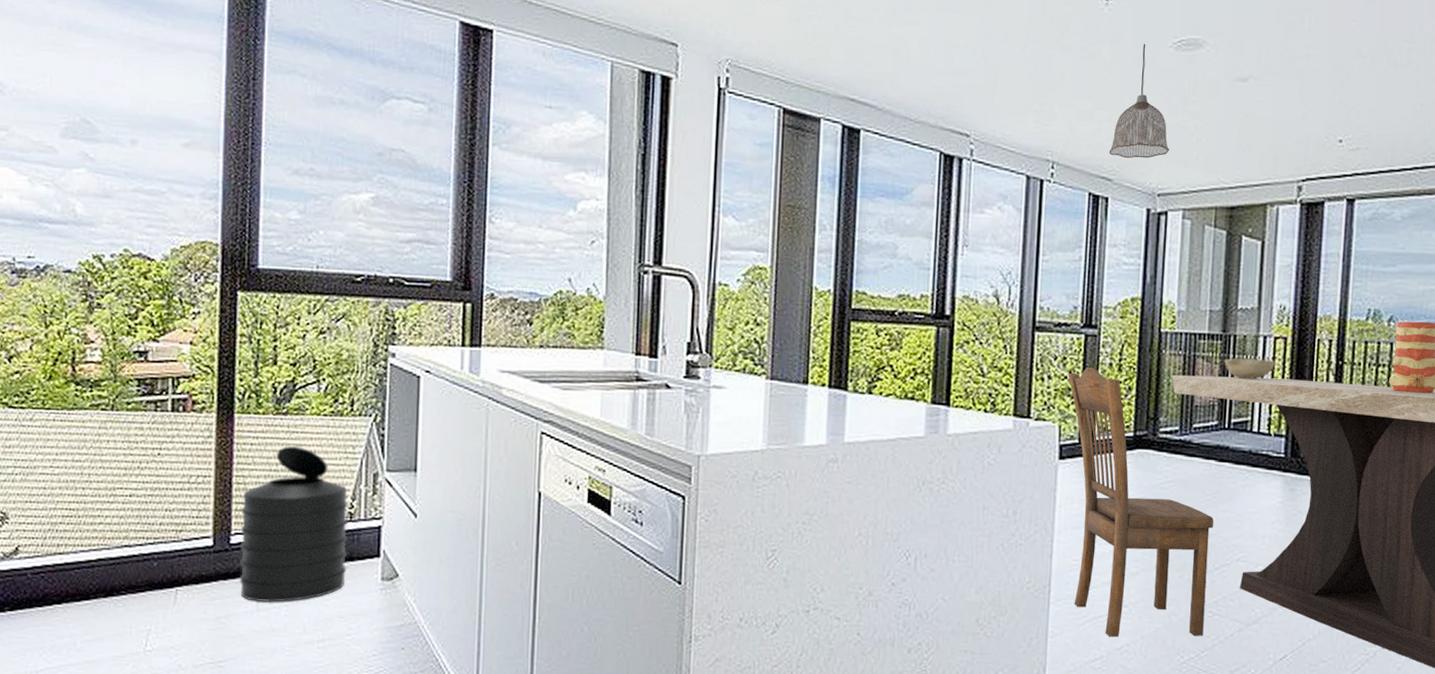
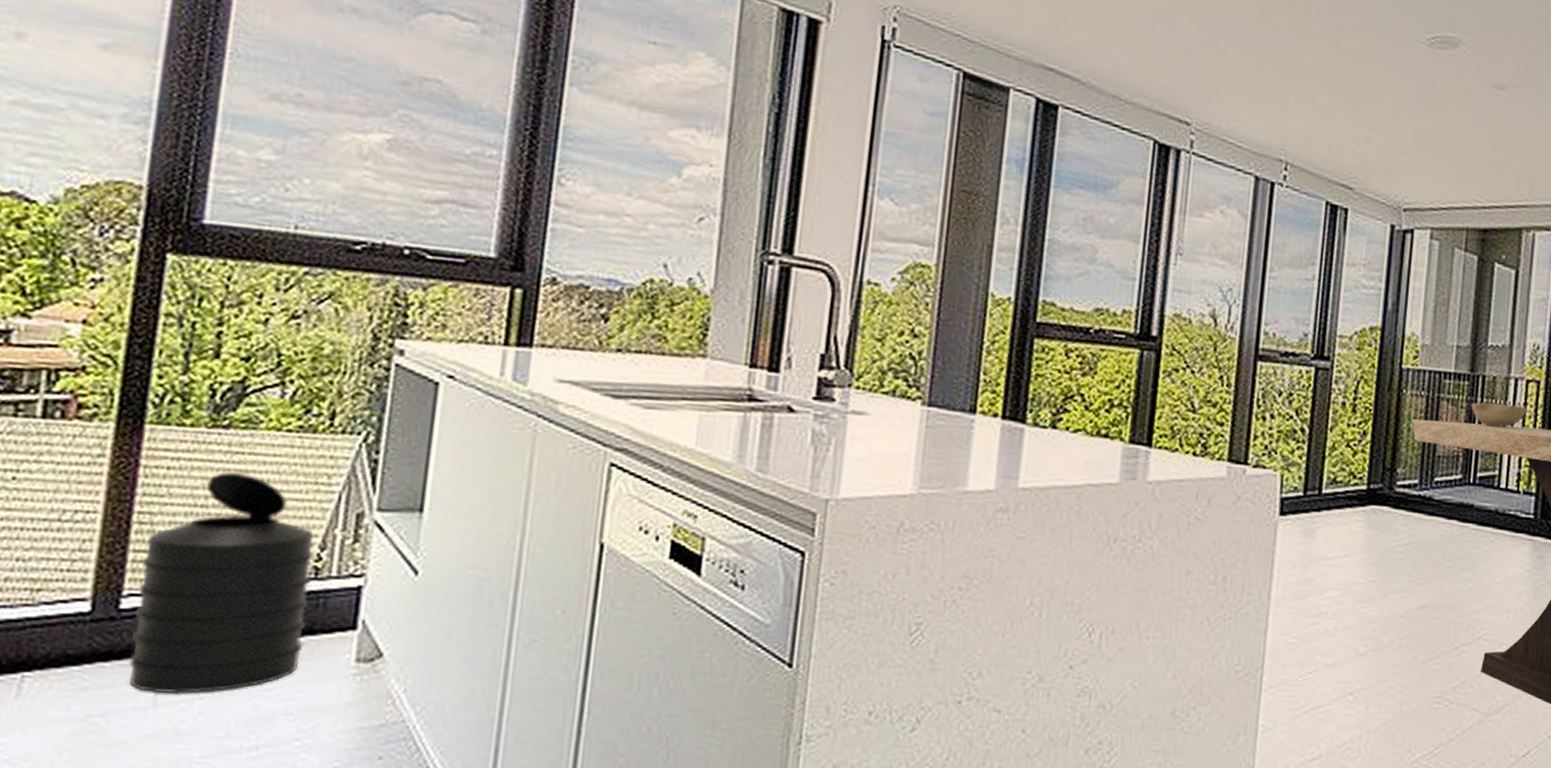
dining chair: present [1068,367,1214,637] -> none [1290,406,1455,732]
pendant lamp: present [1109,43,1170,159] -> none [1351,36,1419,167]

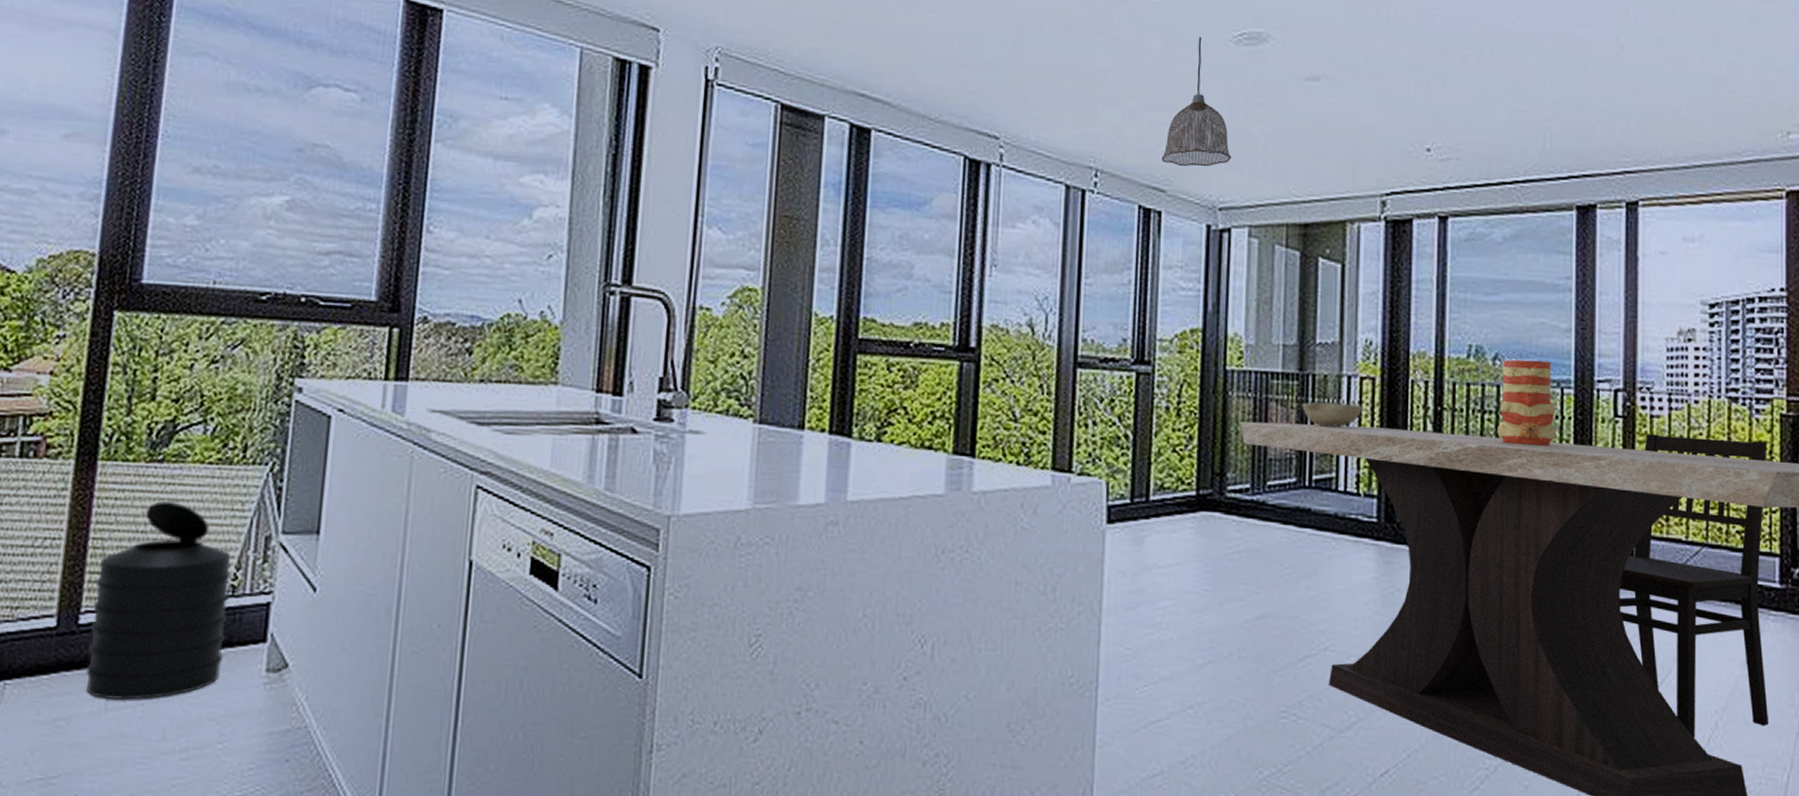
pendant lamp: none [1351,36,1419,167] -> present [1161,36,1232,167]

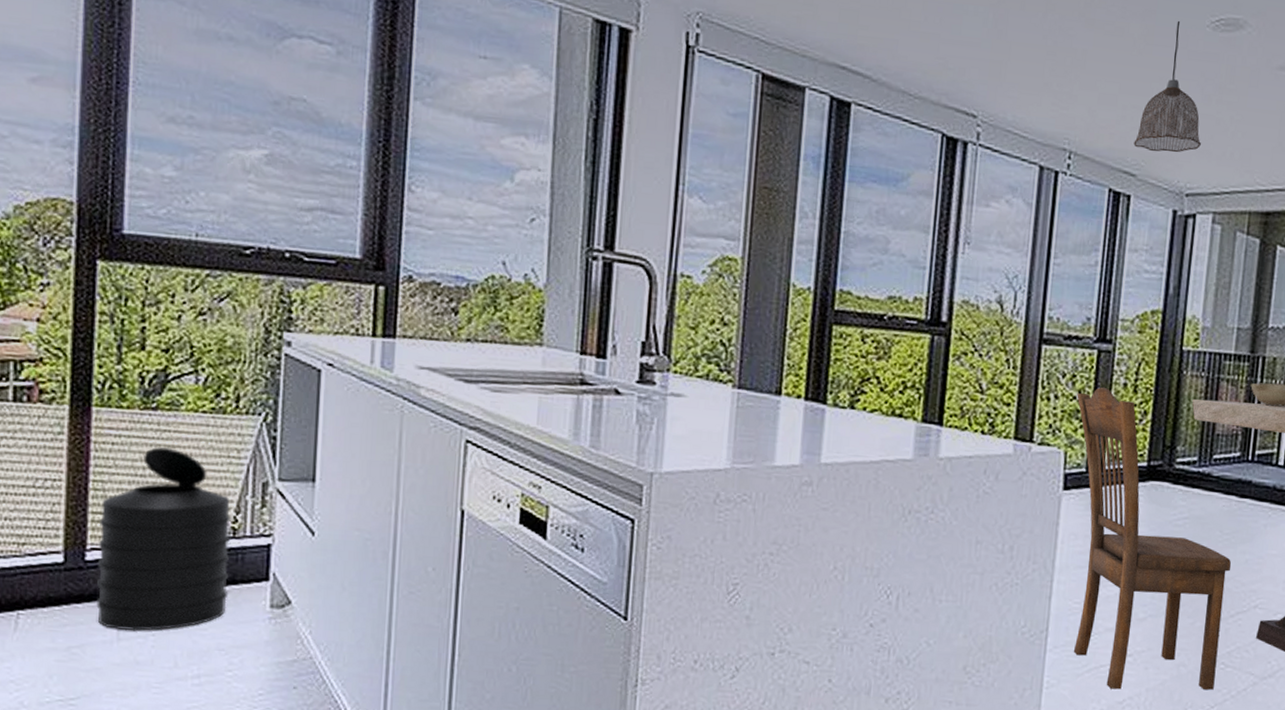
dining chair: none [1116,411,1296,747] -> present [1073,387,1232,690]

